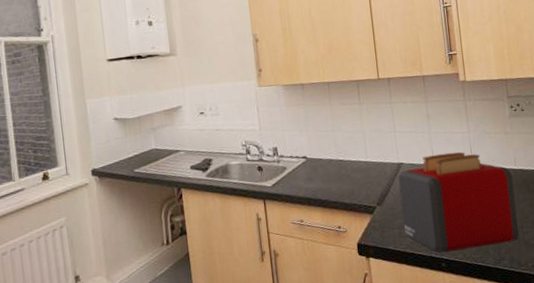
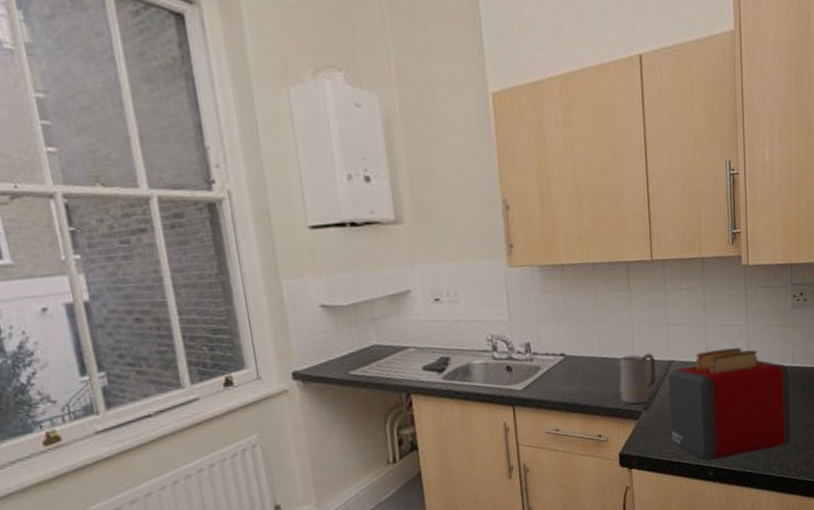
mug: none [354,156,388,201] -> present [619,353,657,405]

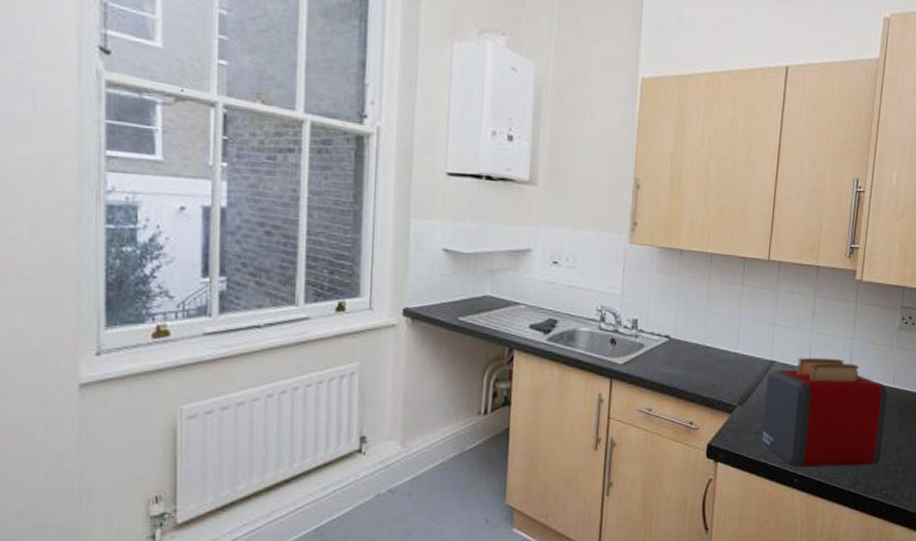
mug: present [619,353,657,405] -> none [717,348,758,398]

